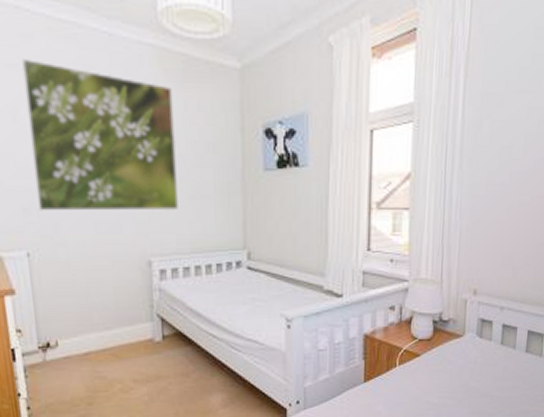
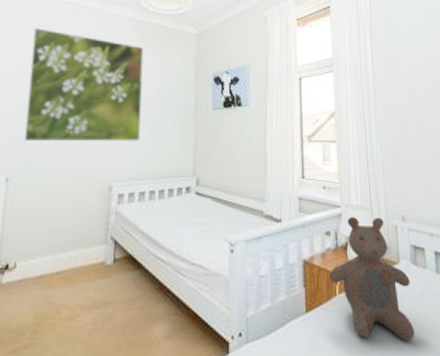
bear: none [390,290,473,405] -> present [329,216,415,342]

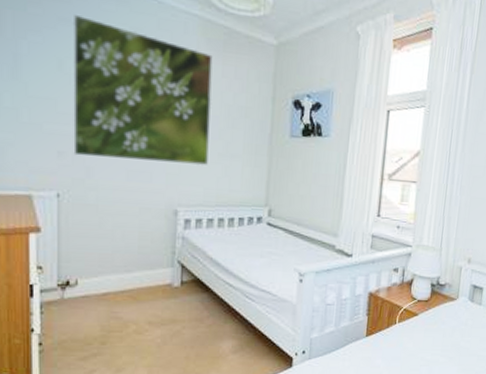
bear: present [329,216,415,342] -> none [391,255,465,363]

